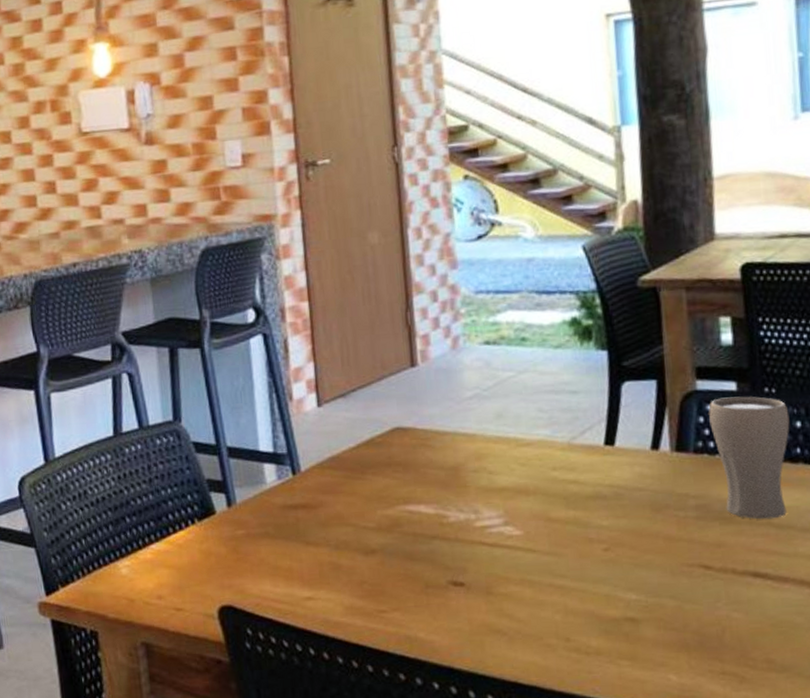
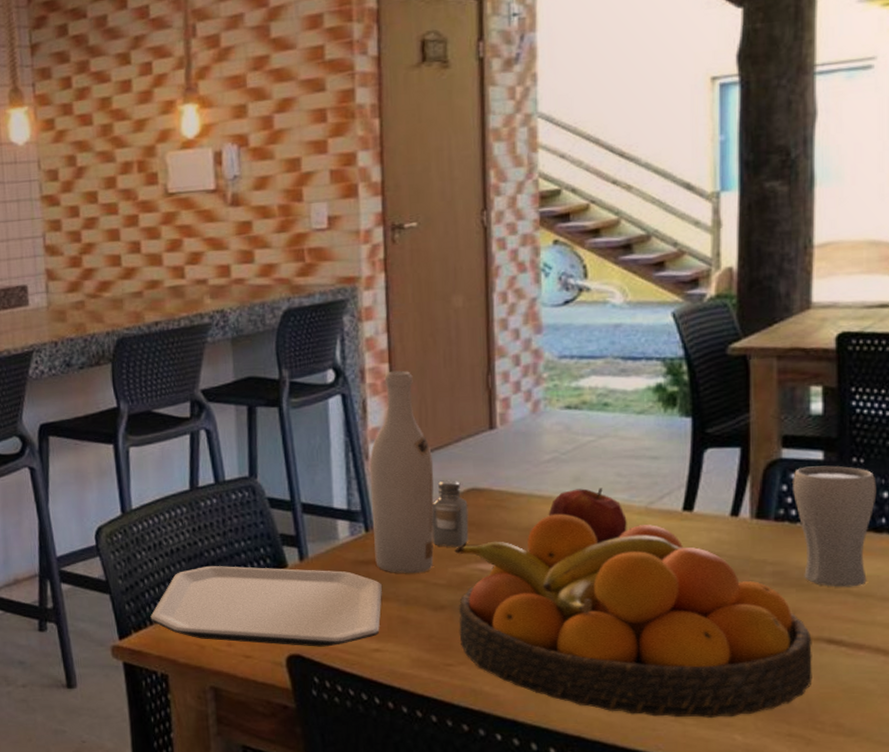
plate: none [77,514,313,597] -> present [150,565,383,647]
wine bottle: none [293,308,362,517] -> present [369,370,434,573]
saltshaker: none [357,419,396,489] -> present [432,480,469,547]
fruit bowl: none [382,451,741,659] -> present [454,513,812,718]
apple: none [473,424,552,482] -> present [548,488,627,545]

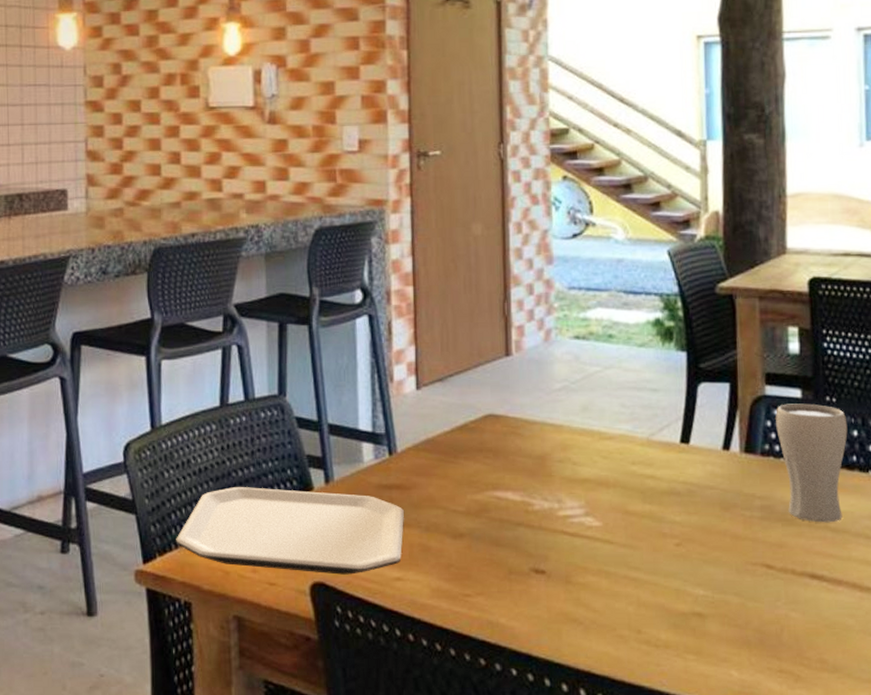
wine bottle: present [369,370,434,573] -> none [394,294,454,499]
saltshaker: present [432,480,469,547] -> none [452,405,487,473]
fruit bowl: present [454,513,812,718] -> none [473,442,799,653]
apple: present [548,488,627,545] -> none [559,418,631,475]

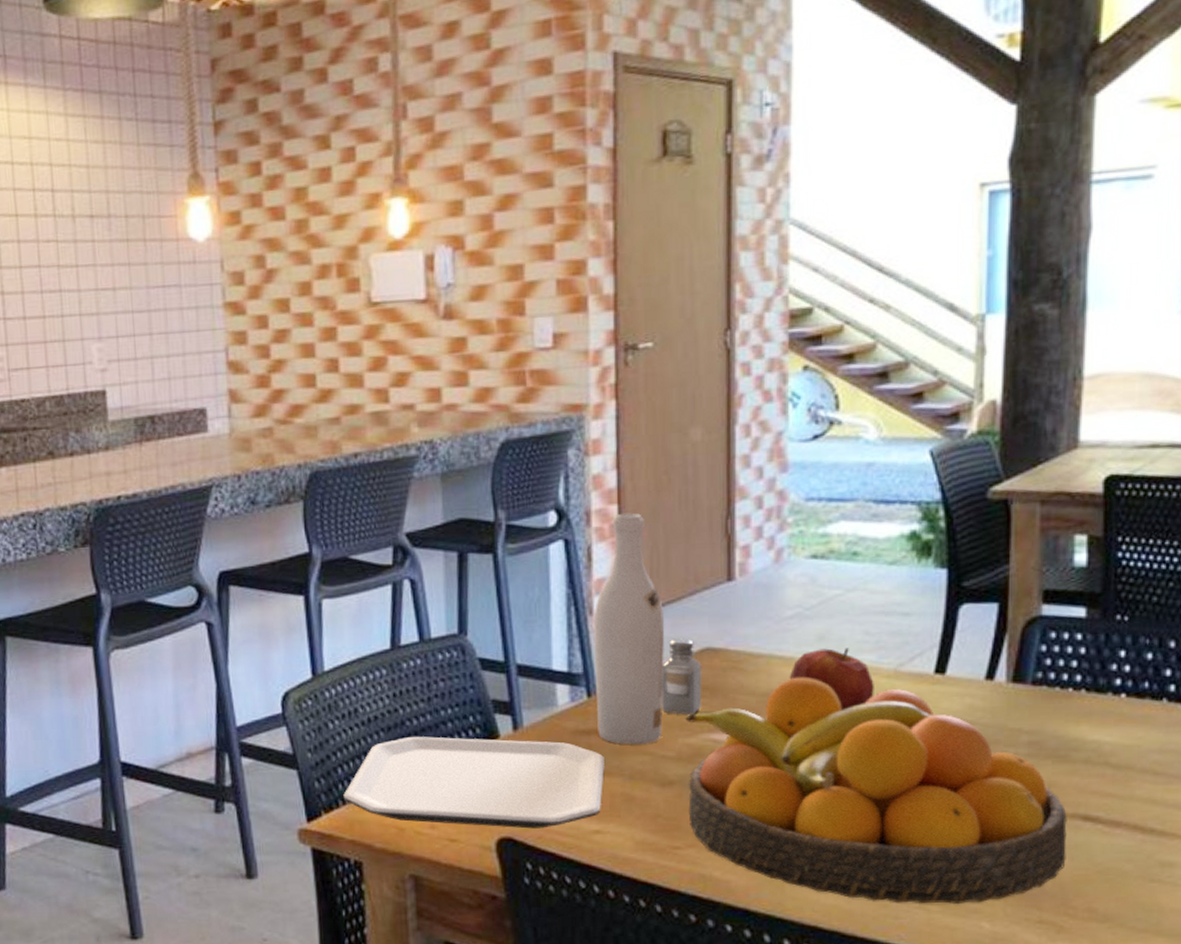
wine bottle: none [394,294,454,499] -> present [593,513,665,744]
saltshaker: none [452,405,487,473] -> present [661,638,702,715]
fruit bowl: none [473,442,799,653] -> present [685,677,1067,904]
apple: none [559,418,631,475] -> present [789,648,874,712]
drinking glass: present [776,403,848,523] -> none [1052,623,1141,759]

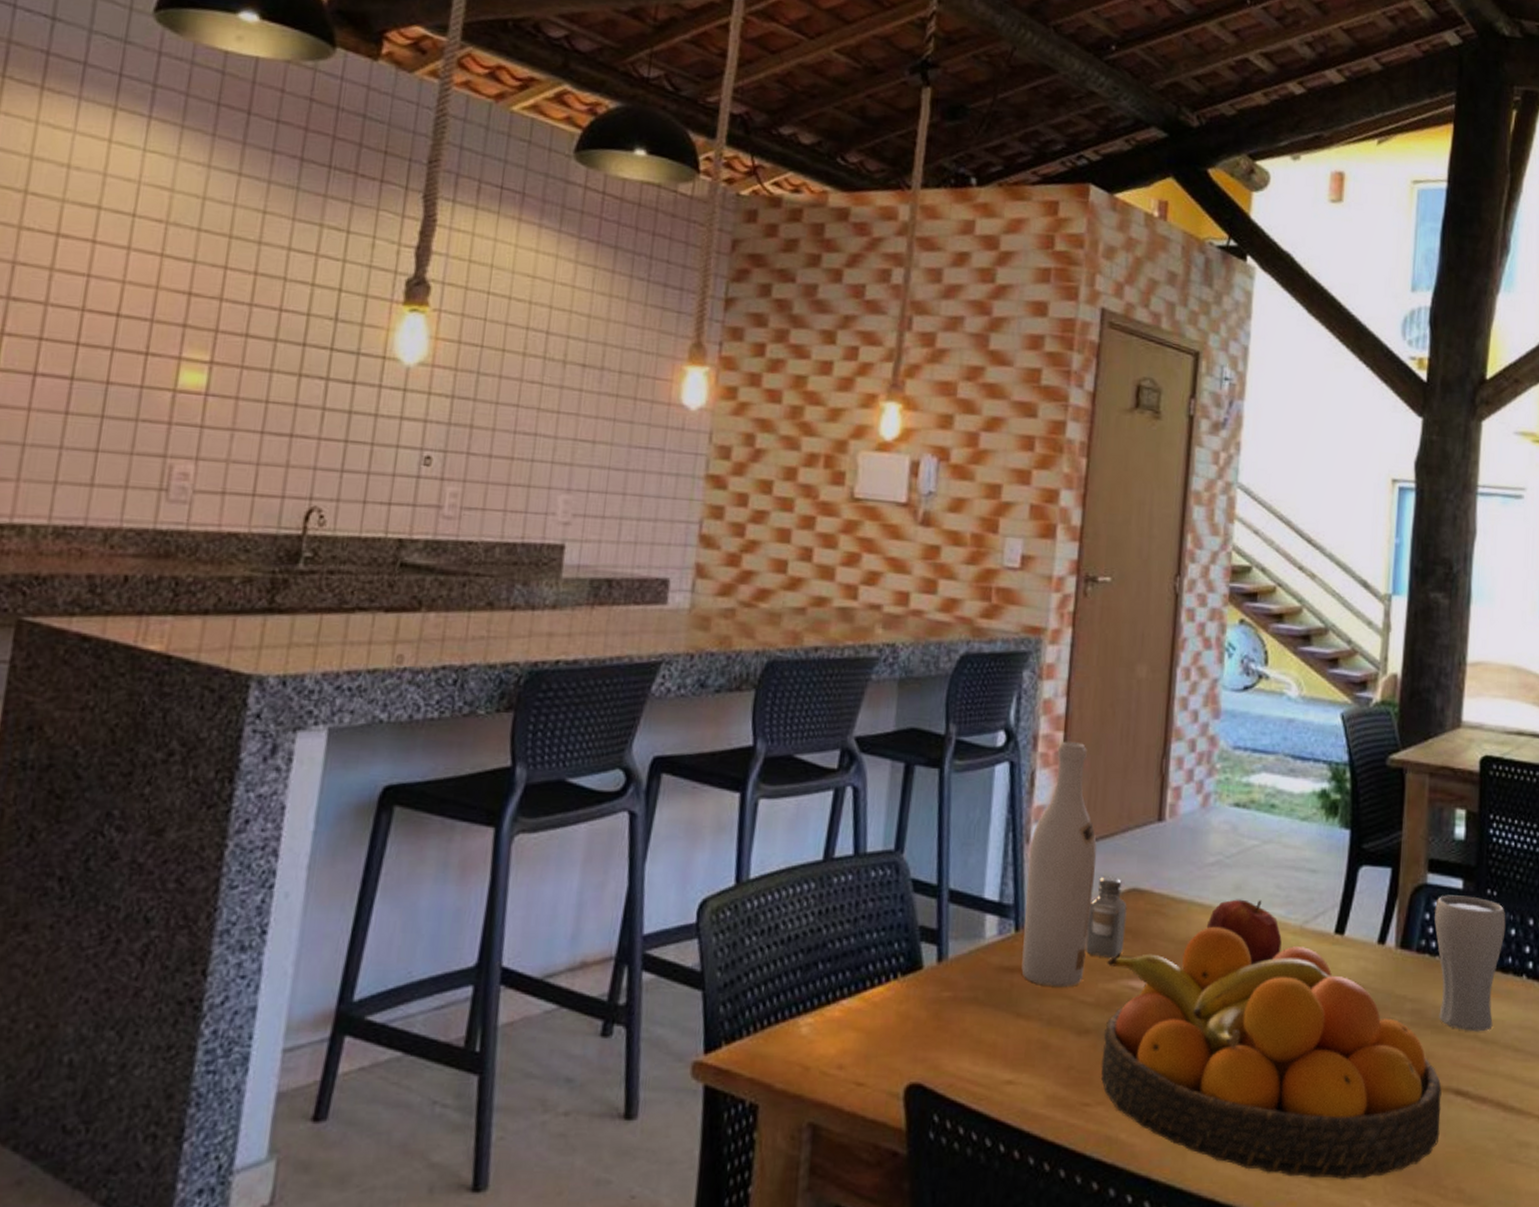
plate: present [343,736,606,829] -> none [749,960,1026,1075]
drinking glass: none [1052,623,1141,759] -> present [1434,895,1506,1032]

